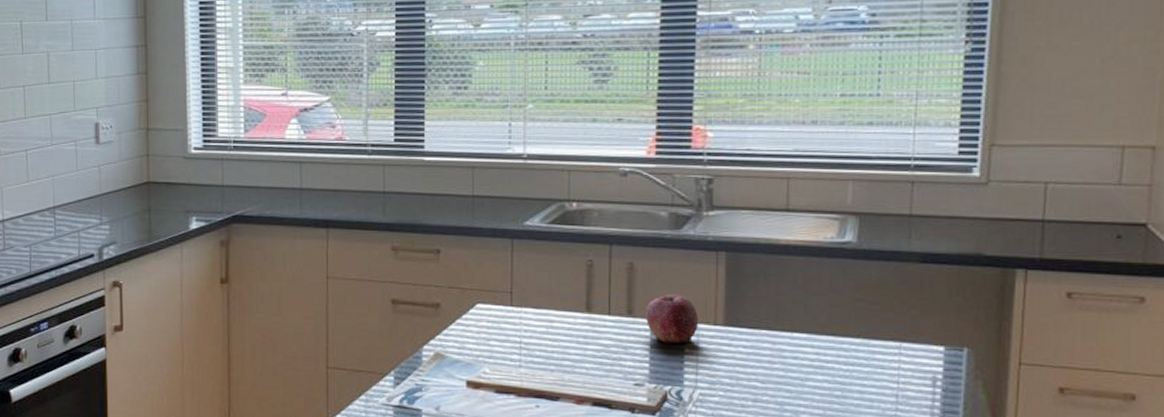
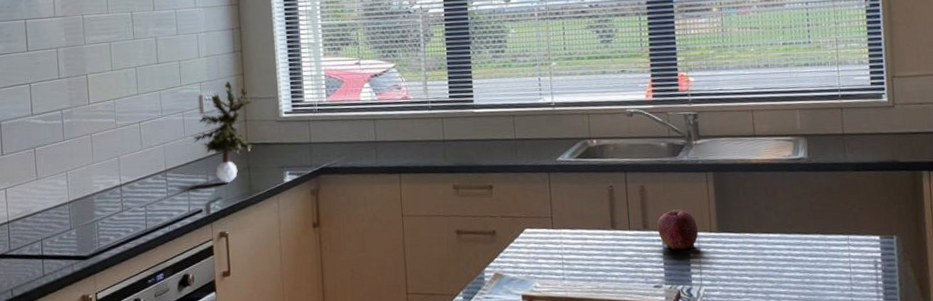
potted plant: none [85,108,158,225] -> present [192,81,254,183]

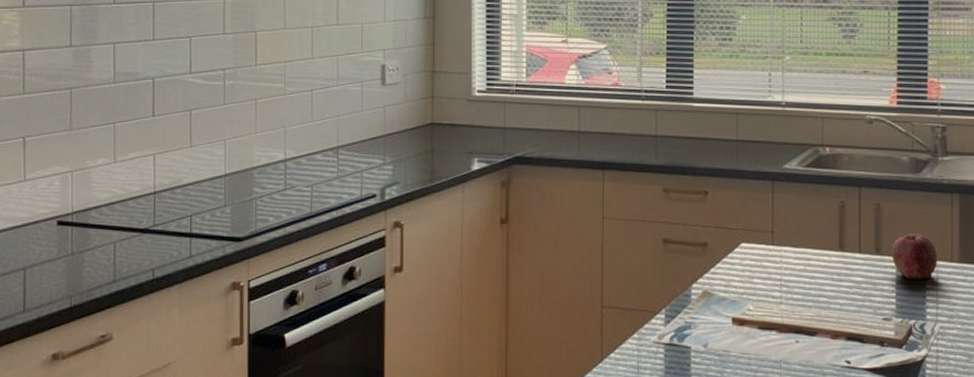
potted plant: present [192,81,254,183] -> none [370,51,443,166]

